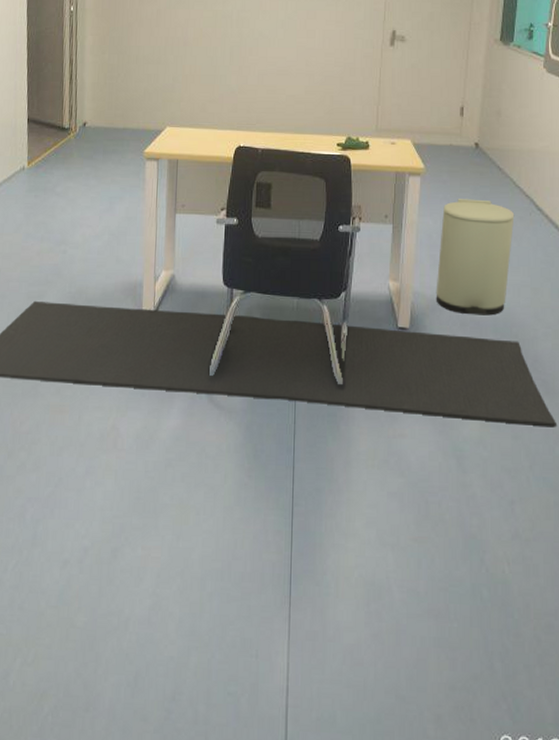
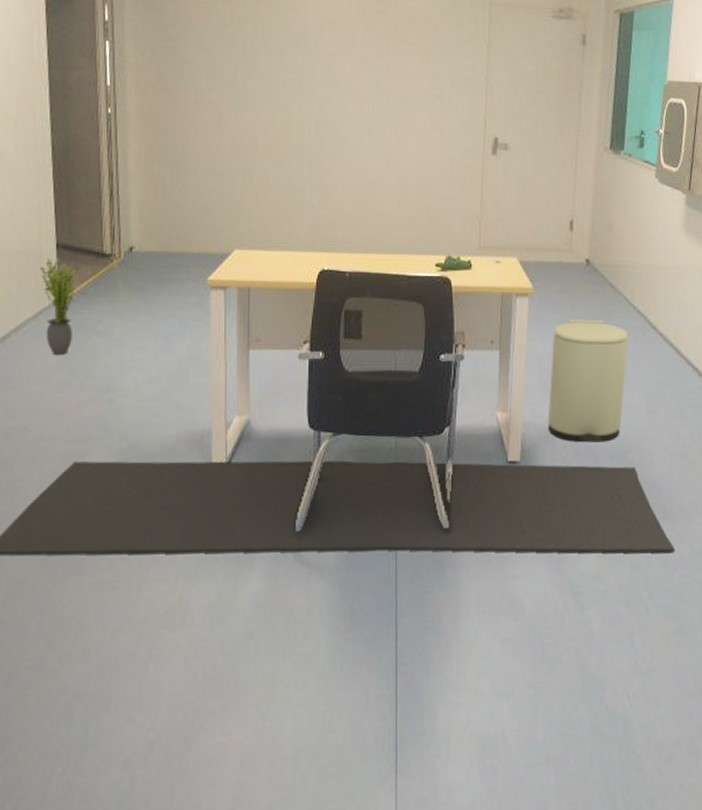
potted plant: none [15,130,45,211] -> present [40,258,80,354]

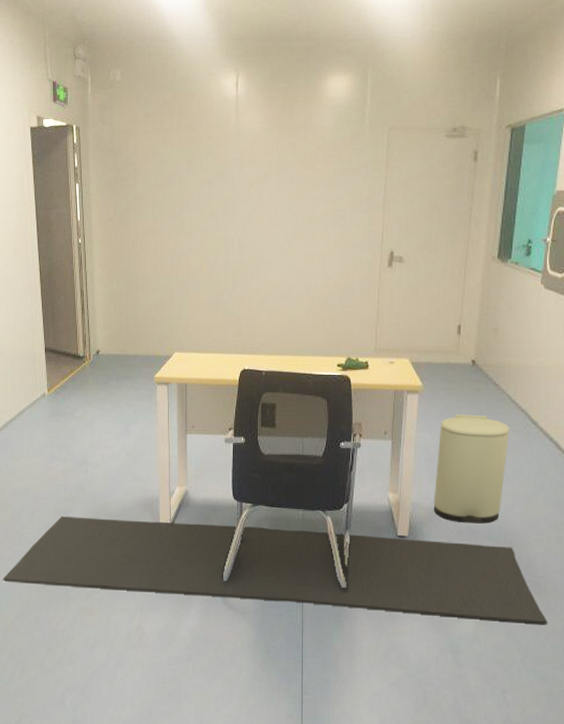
potted plant: present [40,258,80,354] -> none [34,359,62,434]

